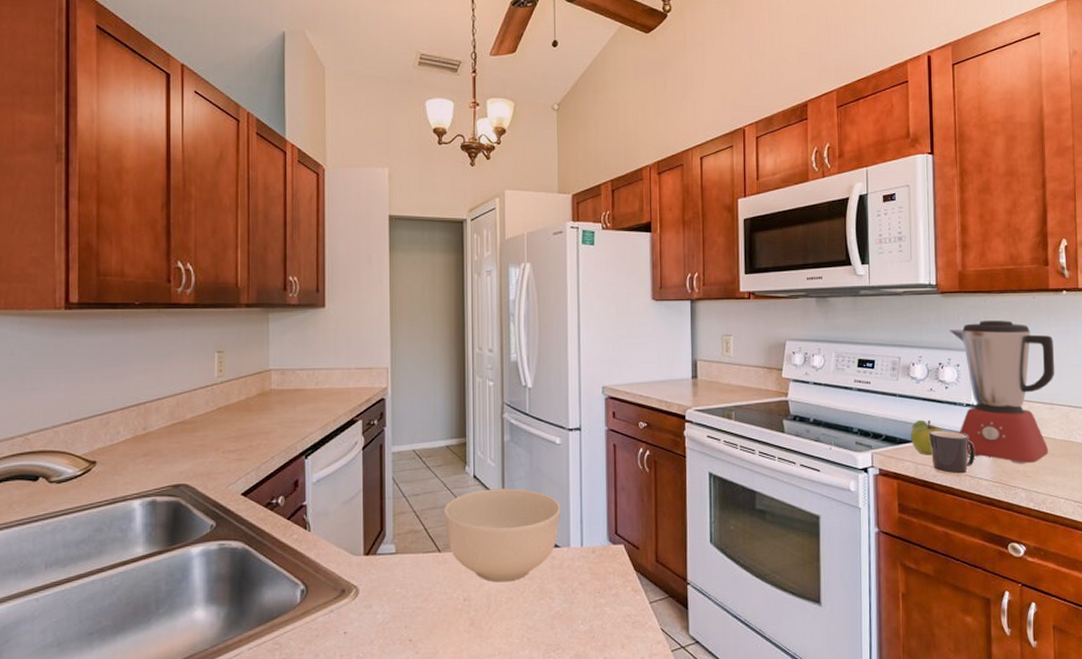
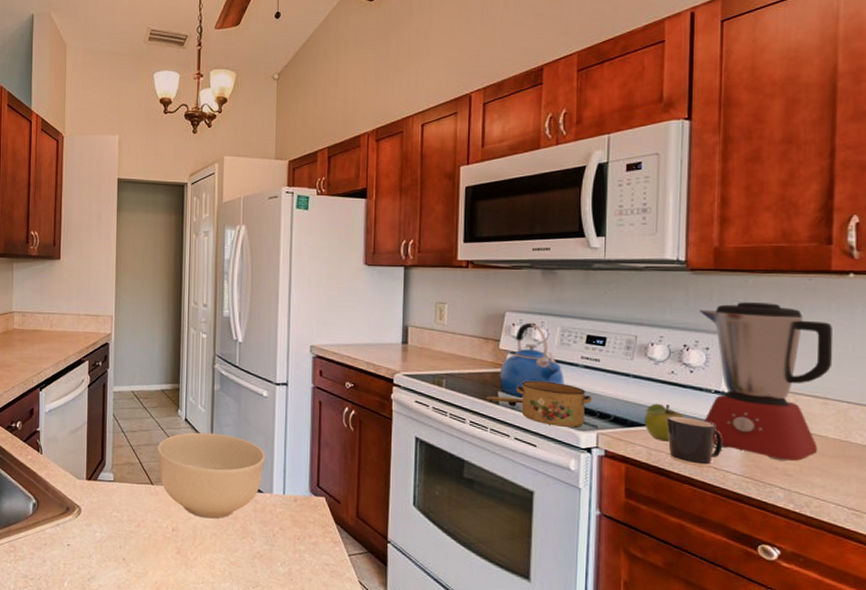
cooking pot: none [772,406,866,451] -> present [485,380,592,428]
kettle: none [783,350,841,424] -> present [499,322,565,398]

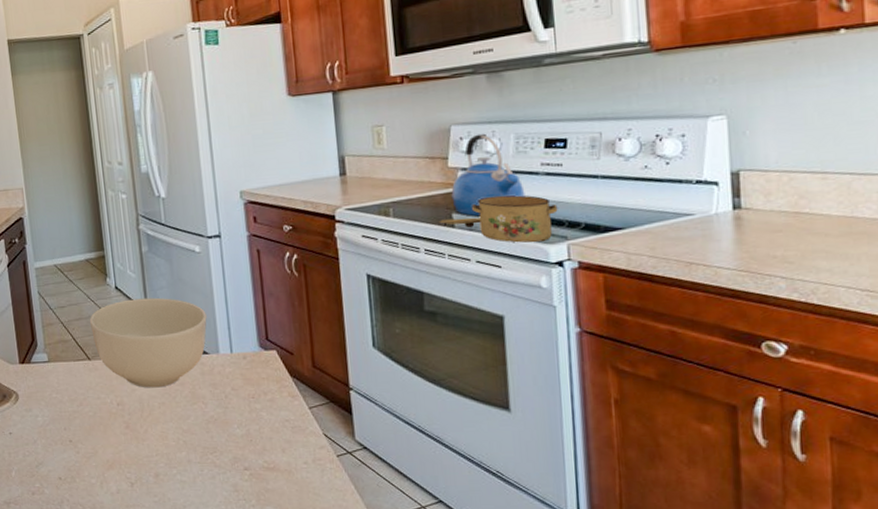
fruit: present [644,403,685,443] -> none [619,202,665,245]
mug: present [666,415,723,467] -> none [644,213,712,267]
blender: present [699,302,833,462] -> none [670,74,829,249]

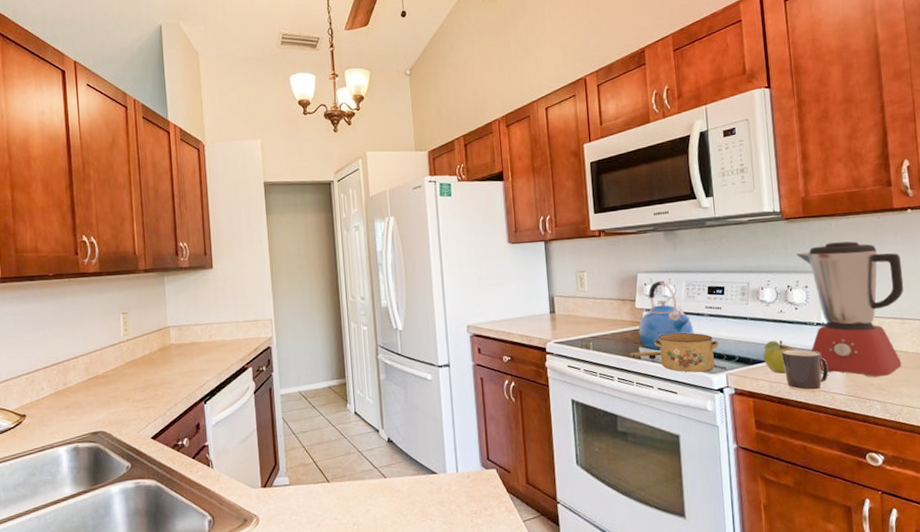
bowl: present [89,297,207,388] -> none [329,422,436,508]
fruit: none [619,202,665,245] -> present [763,340,796,375]
mug: none [644,213,712,267] -> present [781,349,829,393]
blender: none [670,74,829,249] -> present [796,241,904,378]

